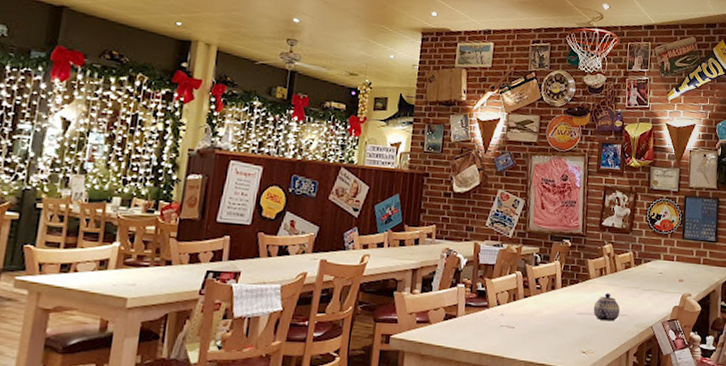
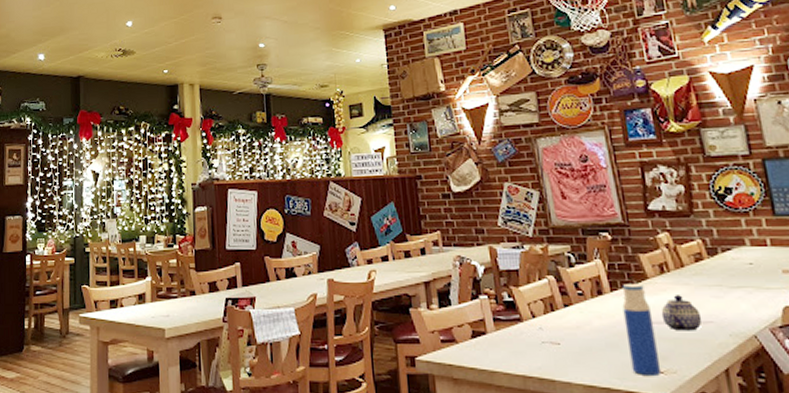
water bottle: none [563,282,587,355] -> present [622,284,662,375]

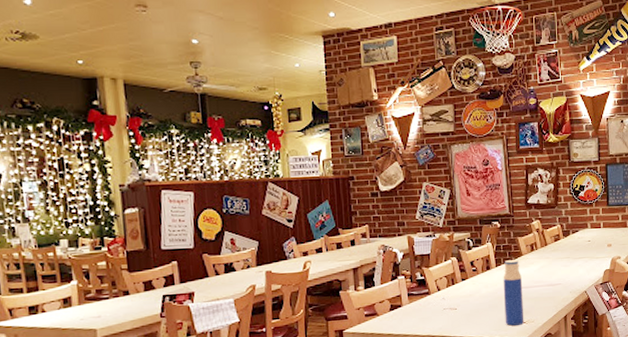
teapot: present [661,295,702,331] -> none [528,266,554,292]

